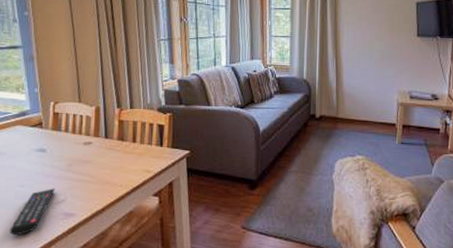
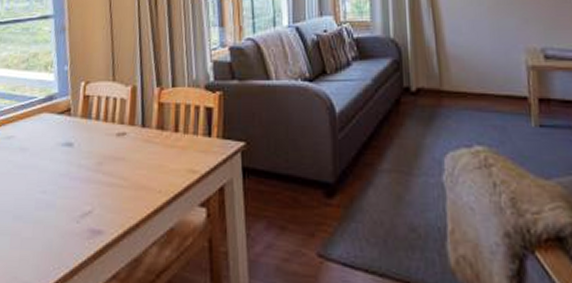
remote control: present [9,188,55,236] -> none [26,195,81,261]

